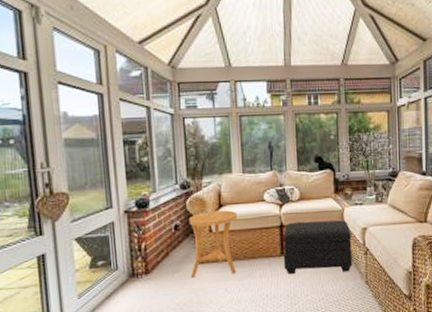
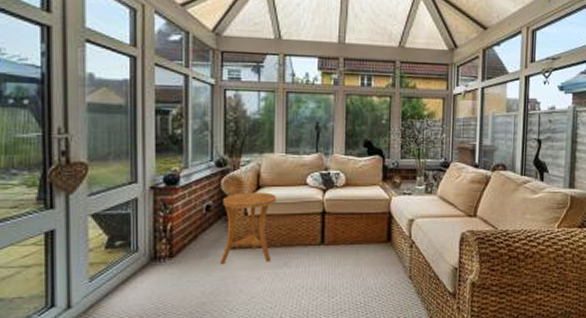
ottoman: present [282,220,353,274] -> none [323,209,397,265]

